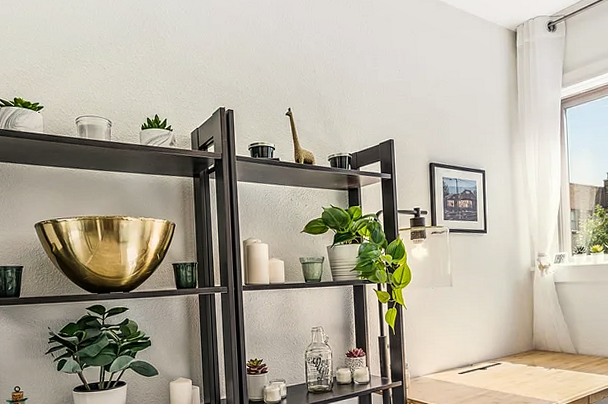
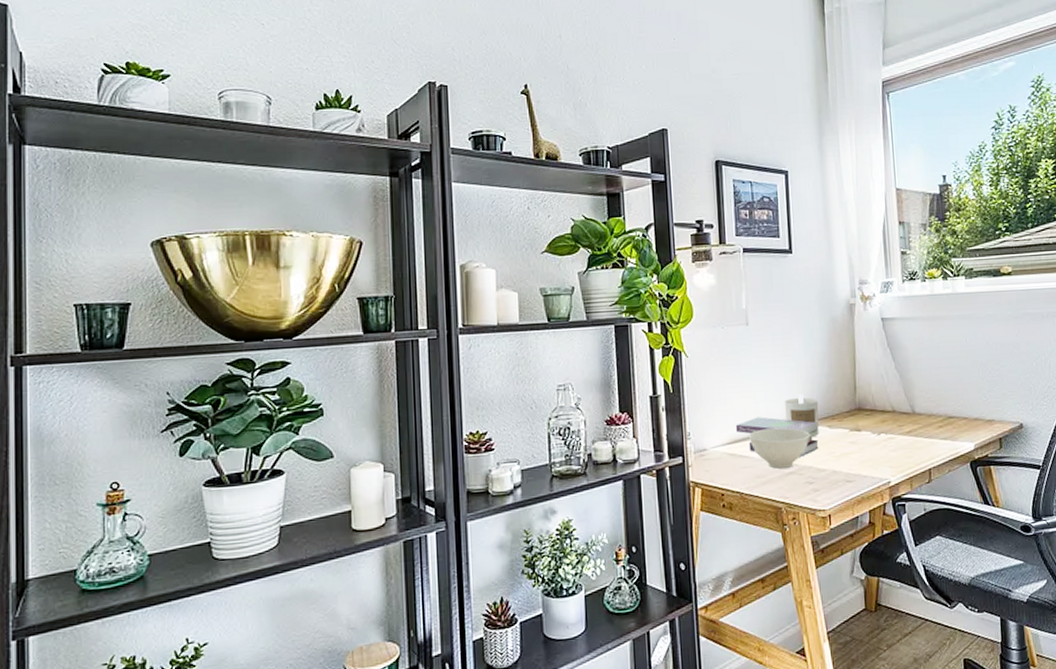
books: none [441,354,504,384] -> present [735,417,819,457]
bowl: none [450,362,497,392] -> present [748,427,810,469]
candle: none [478,338,504,369] -> present [784,394,819,436]

